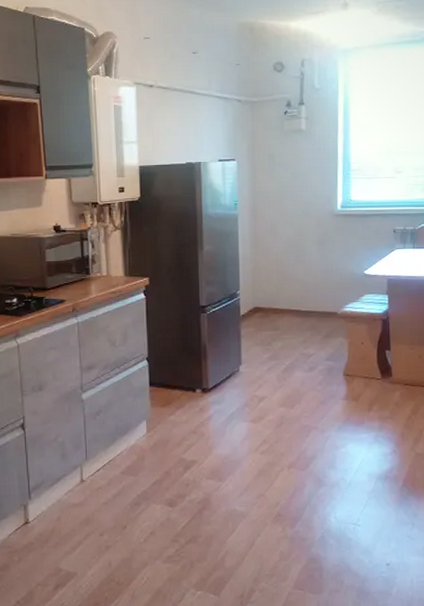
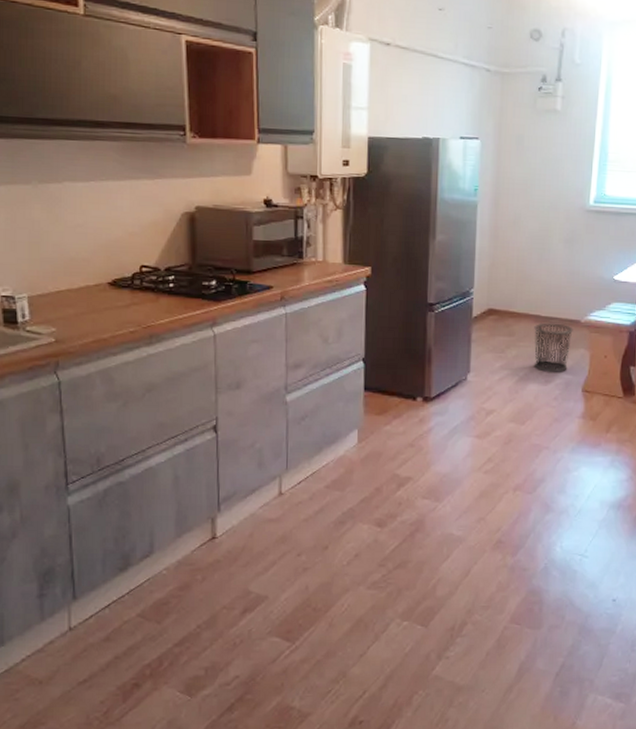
waste bin: none [296,316,331,360] -> present [534,322,573,372]

